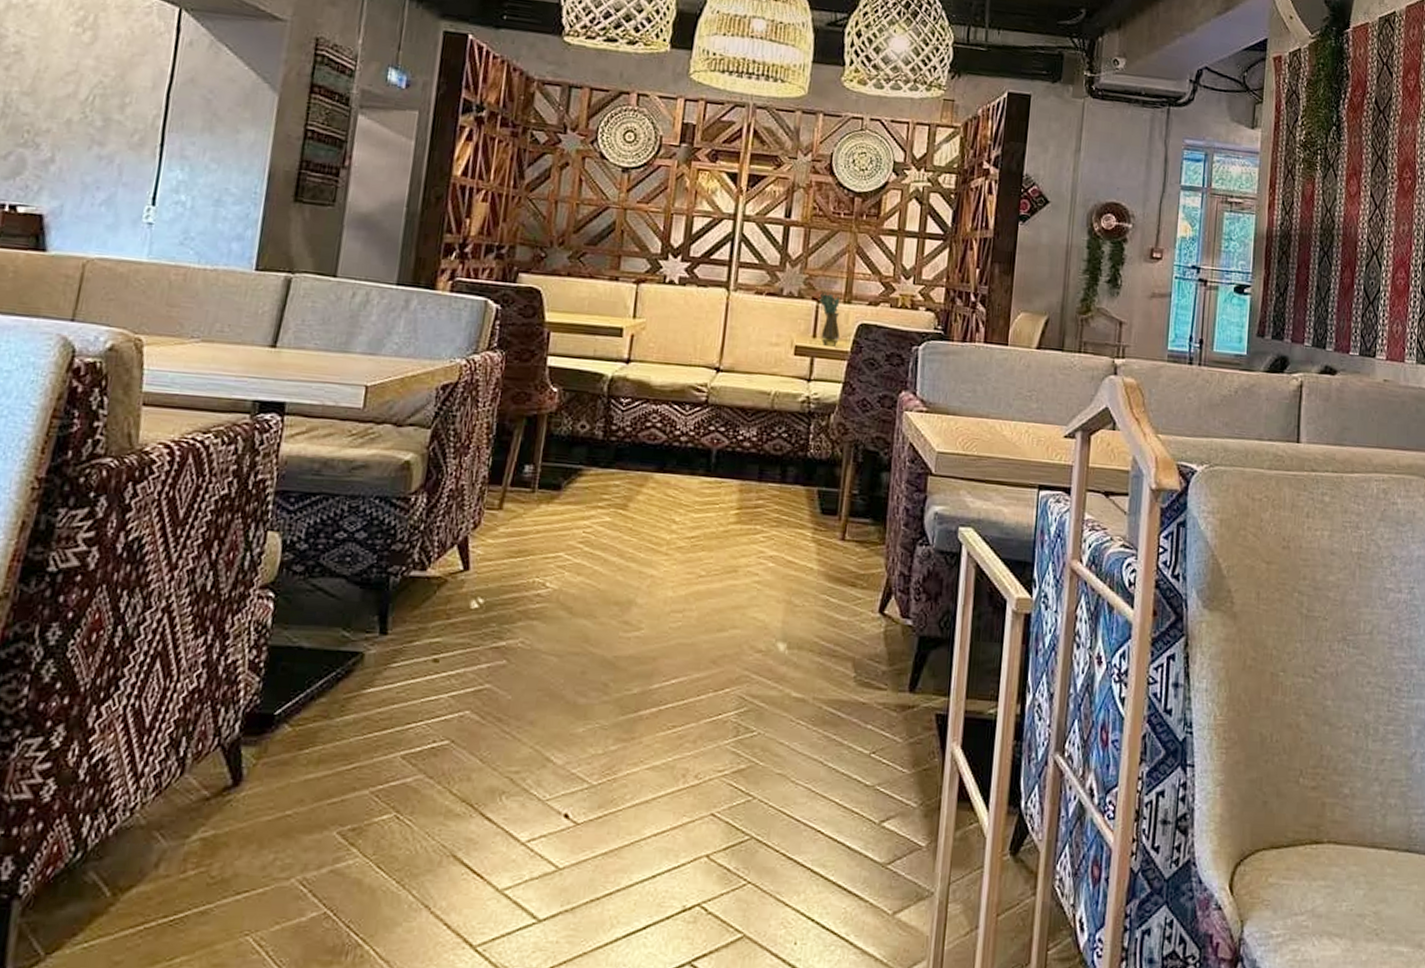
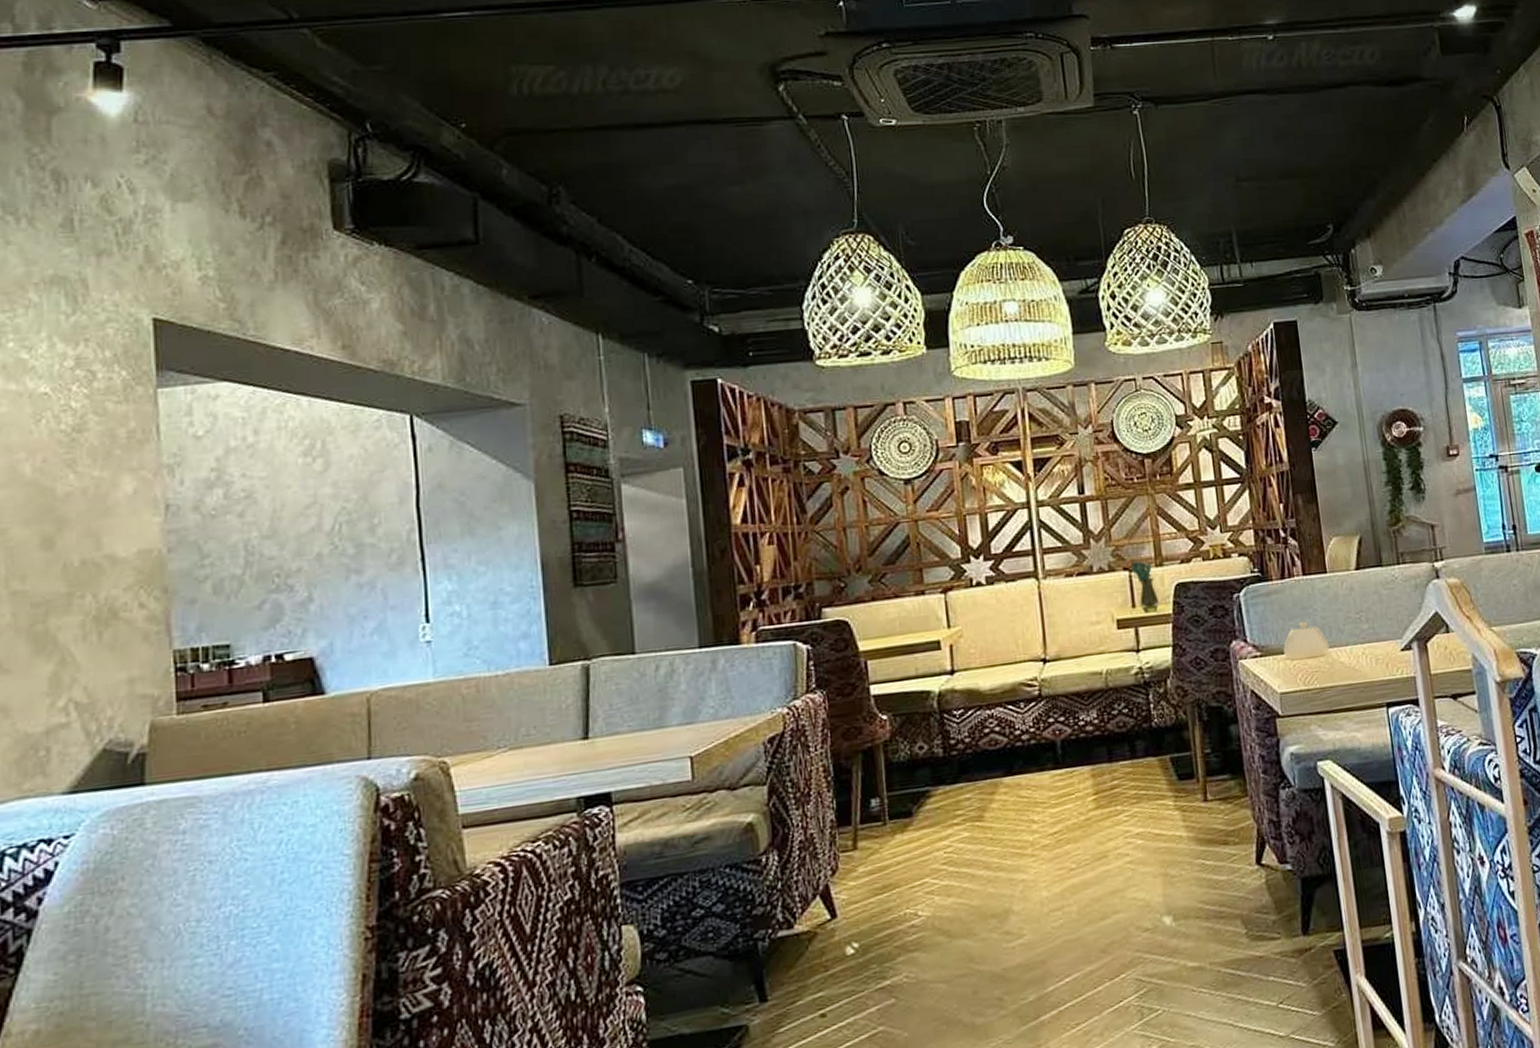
sugar bowl: none [949,387,995,426] -> present [1283,621,1330,661]

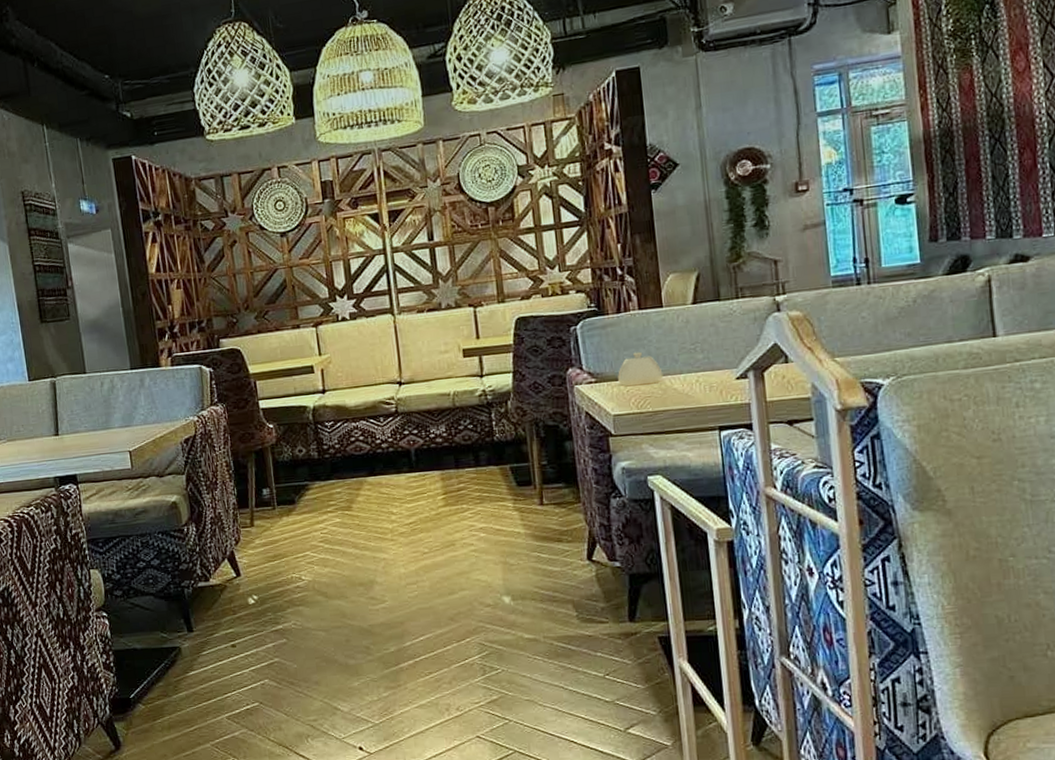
vase: present [1130,559,1160,613] -> none [474,296,502,344]

